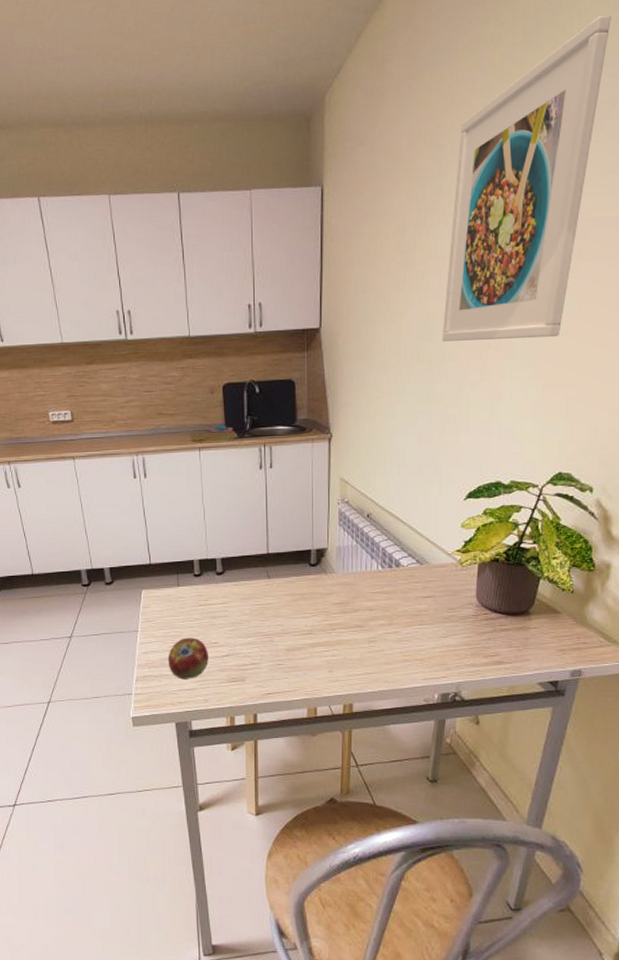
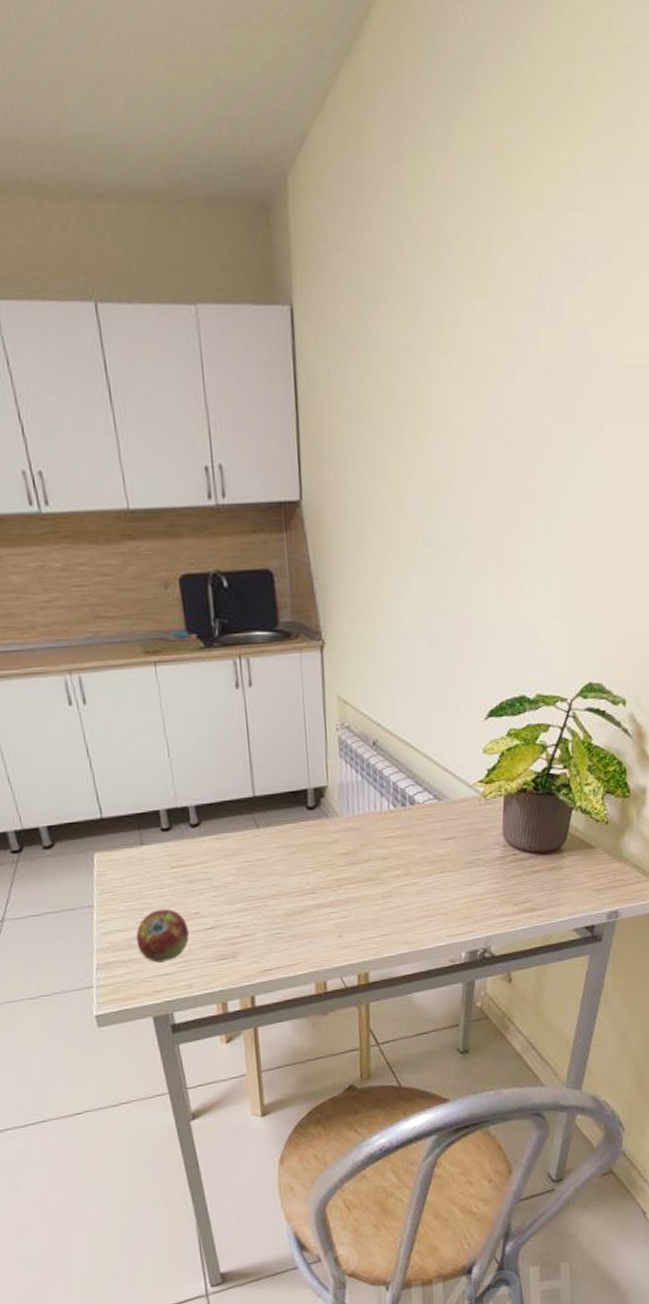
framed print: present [442,14,611,342] -> none [450,97,634,521]

